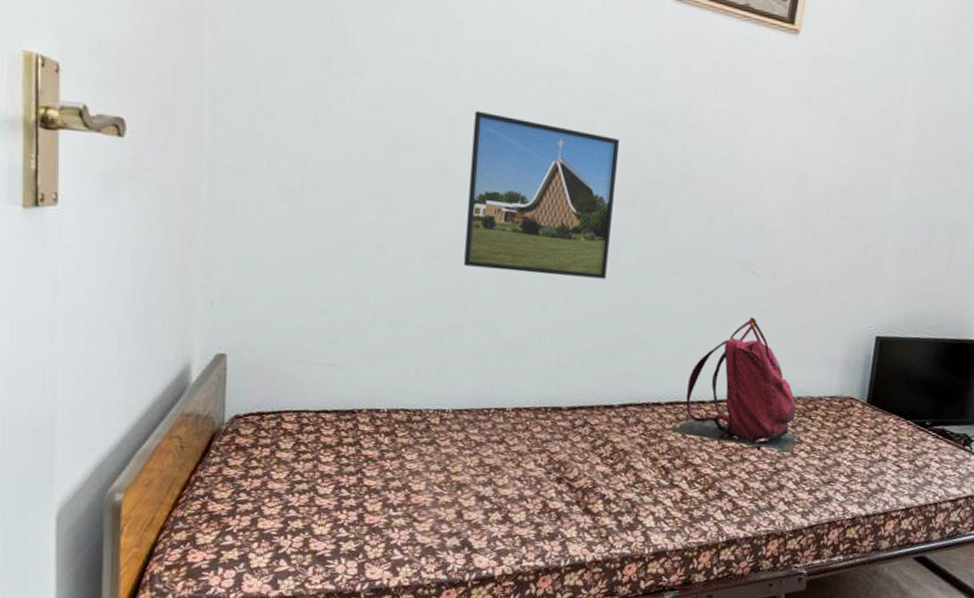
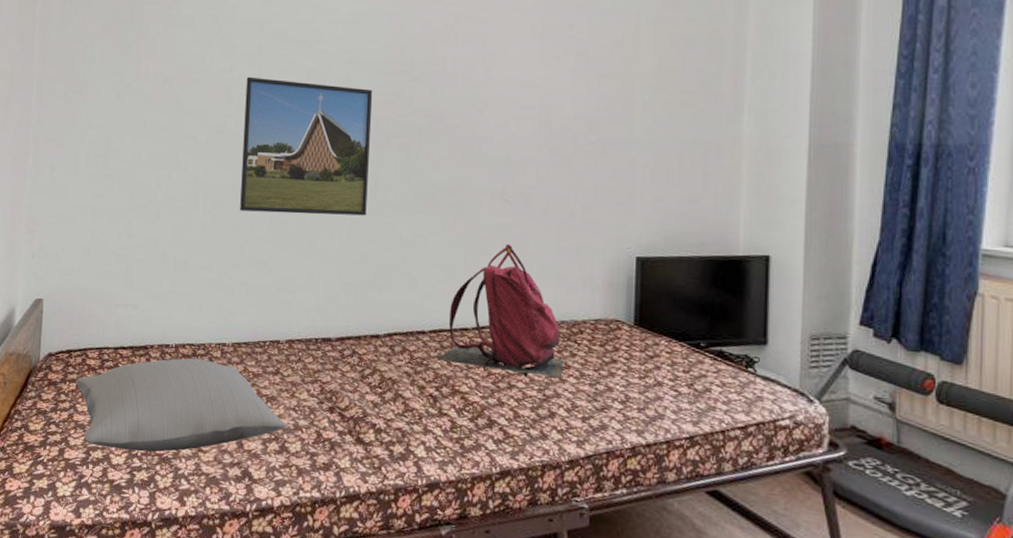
pillow: none [269,424,512,522] -> present [76,358,288,452]

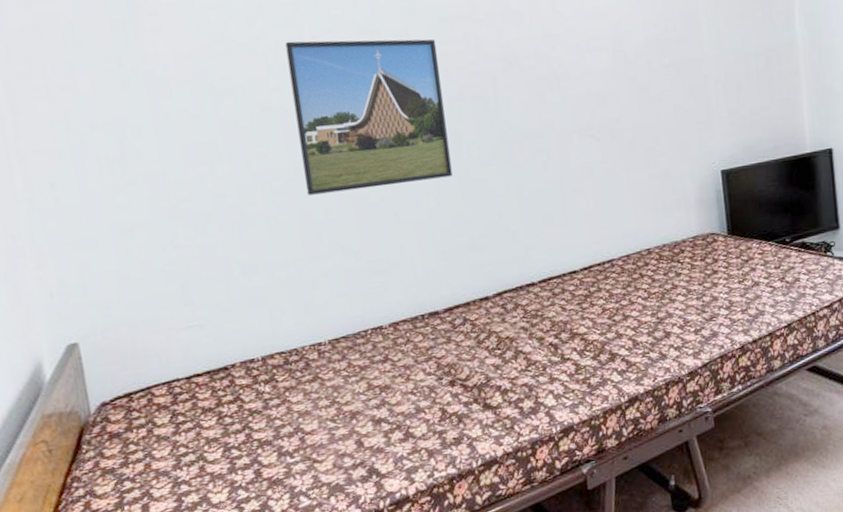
pillow: present [76,358,288,452] -> none [145,364,408,490]
backpack: present [436,244,564,378] -> none [550,179,672,309]

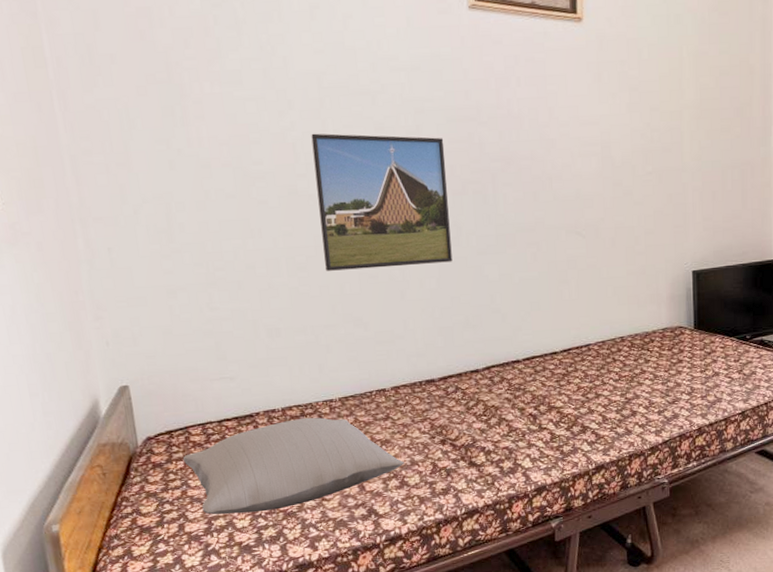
pillow: none [145,364,408,490] -> present [182,417,404,515]

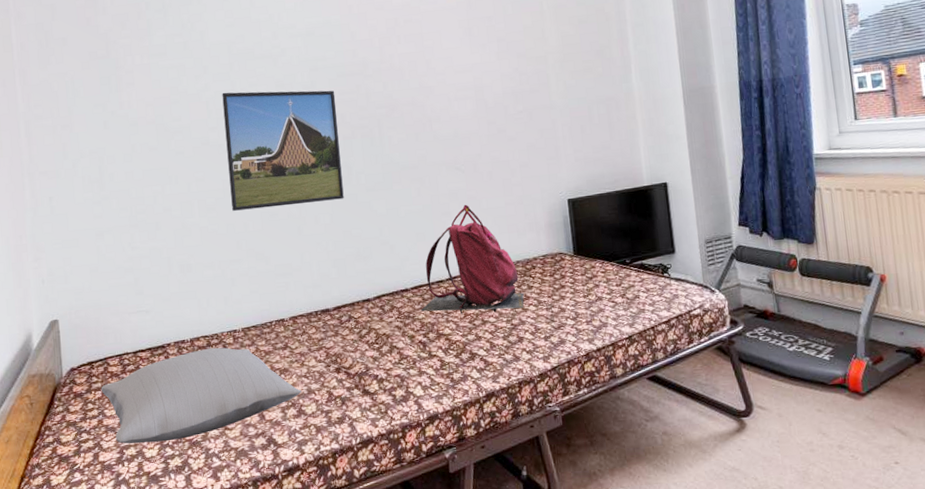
backpack: none [531,272,640,387] -> present [420,204,524,314]

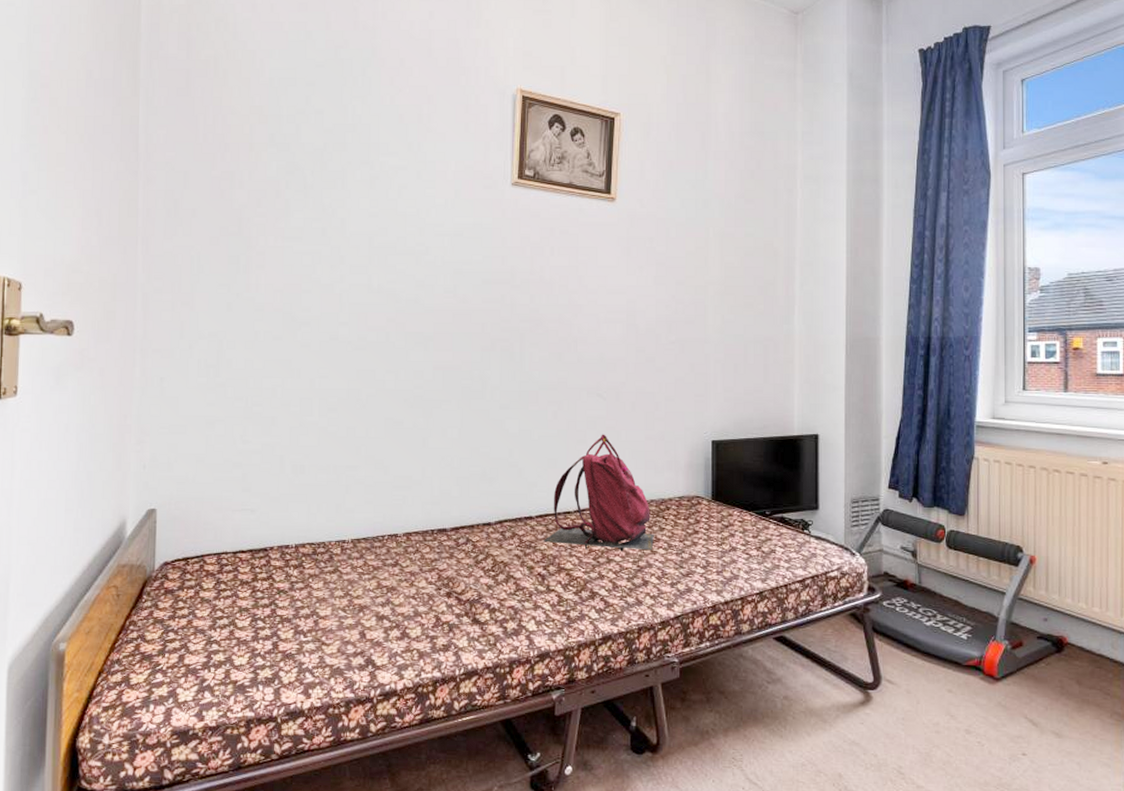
pillow: present [101,347,302,444] -> none [194,556,408,651]
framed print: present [222,90,344,211] -> none [355,286,478,415]

